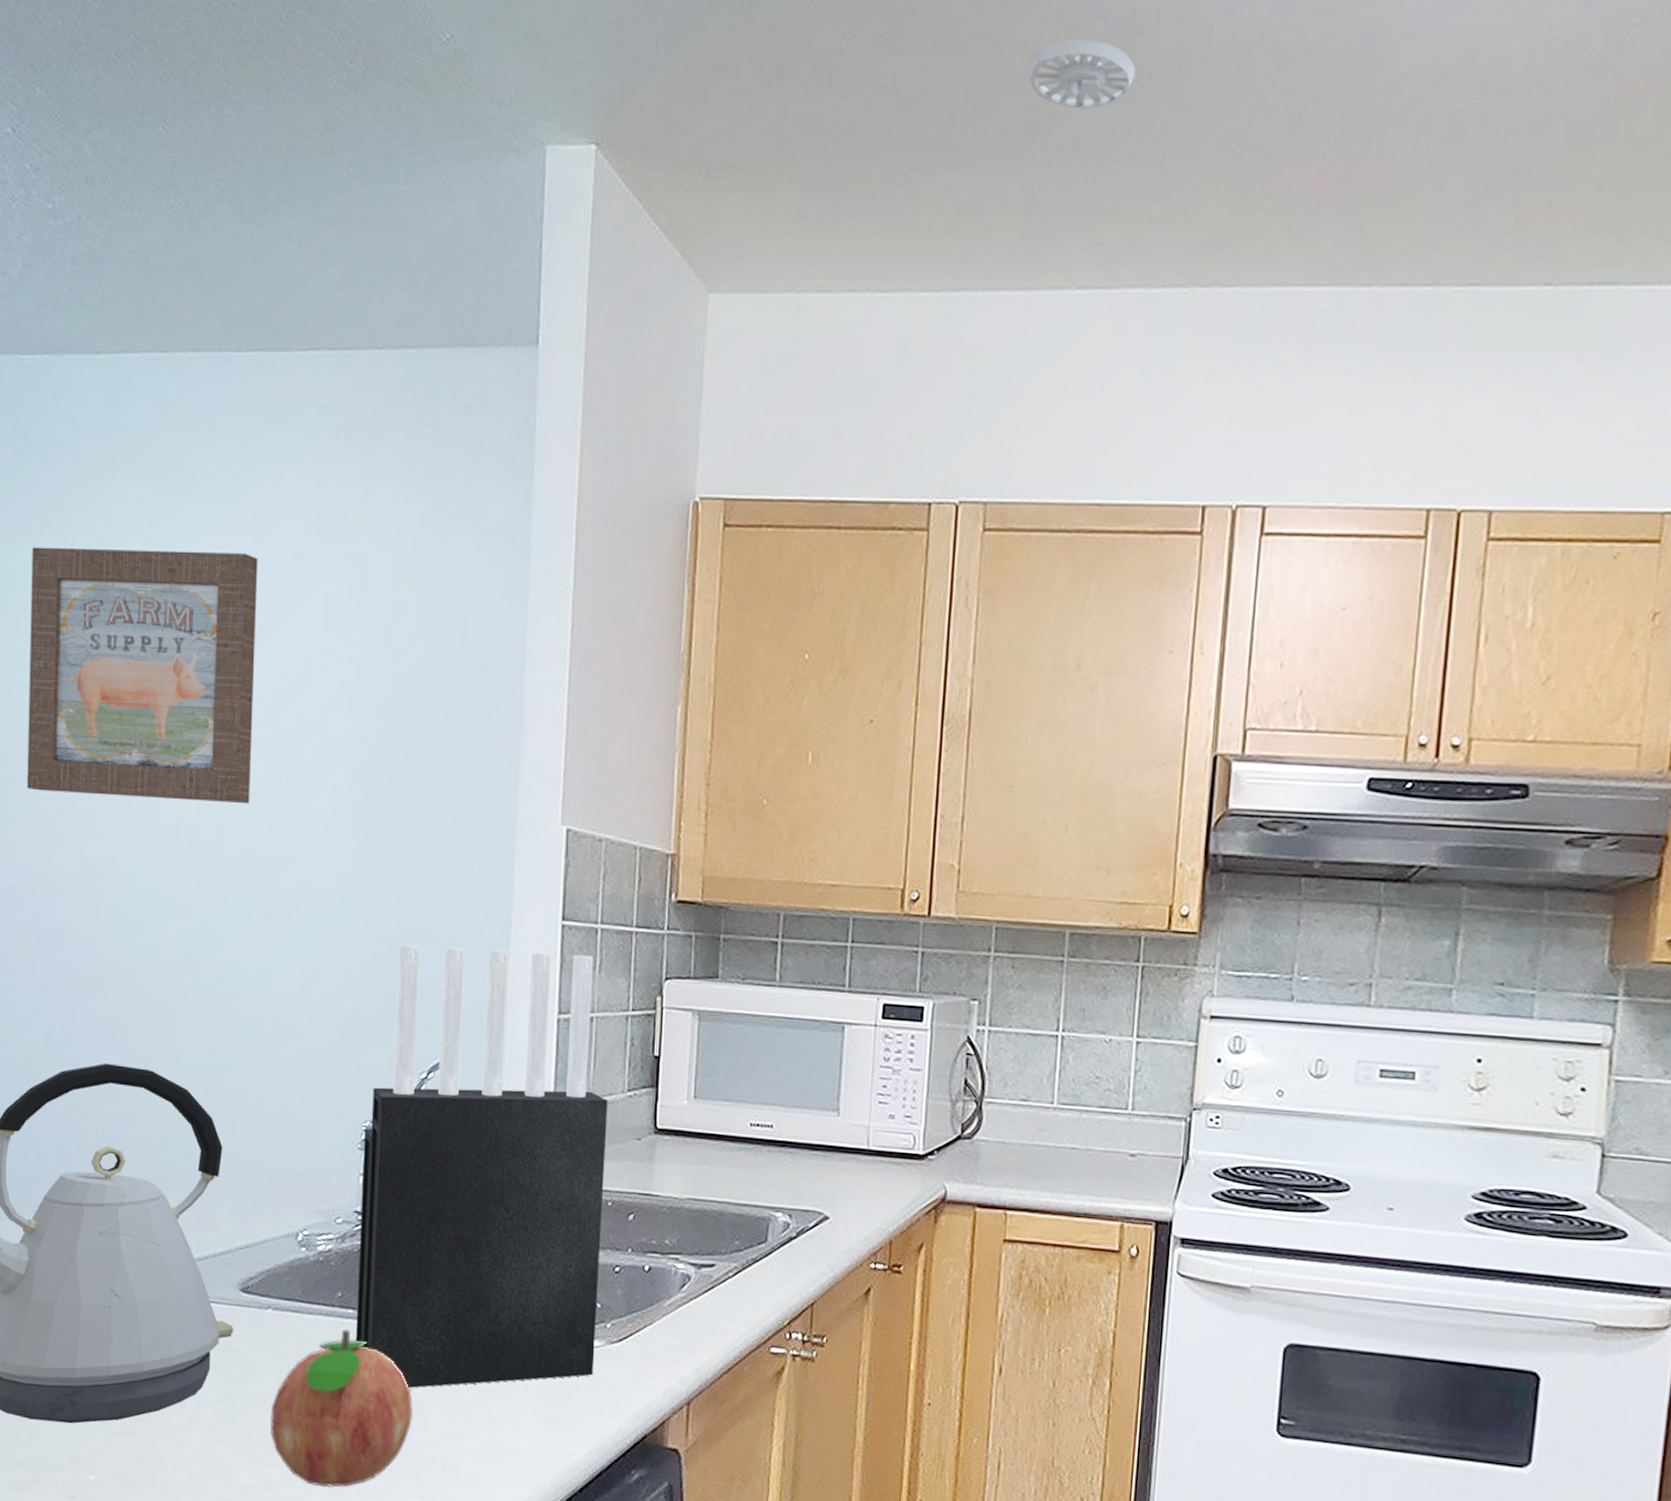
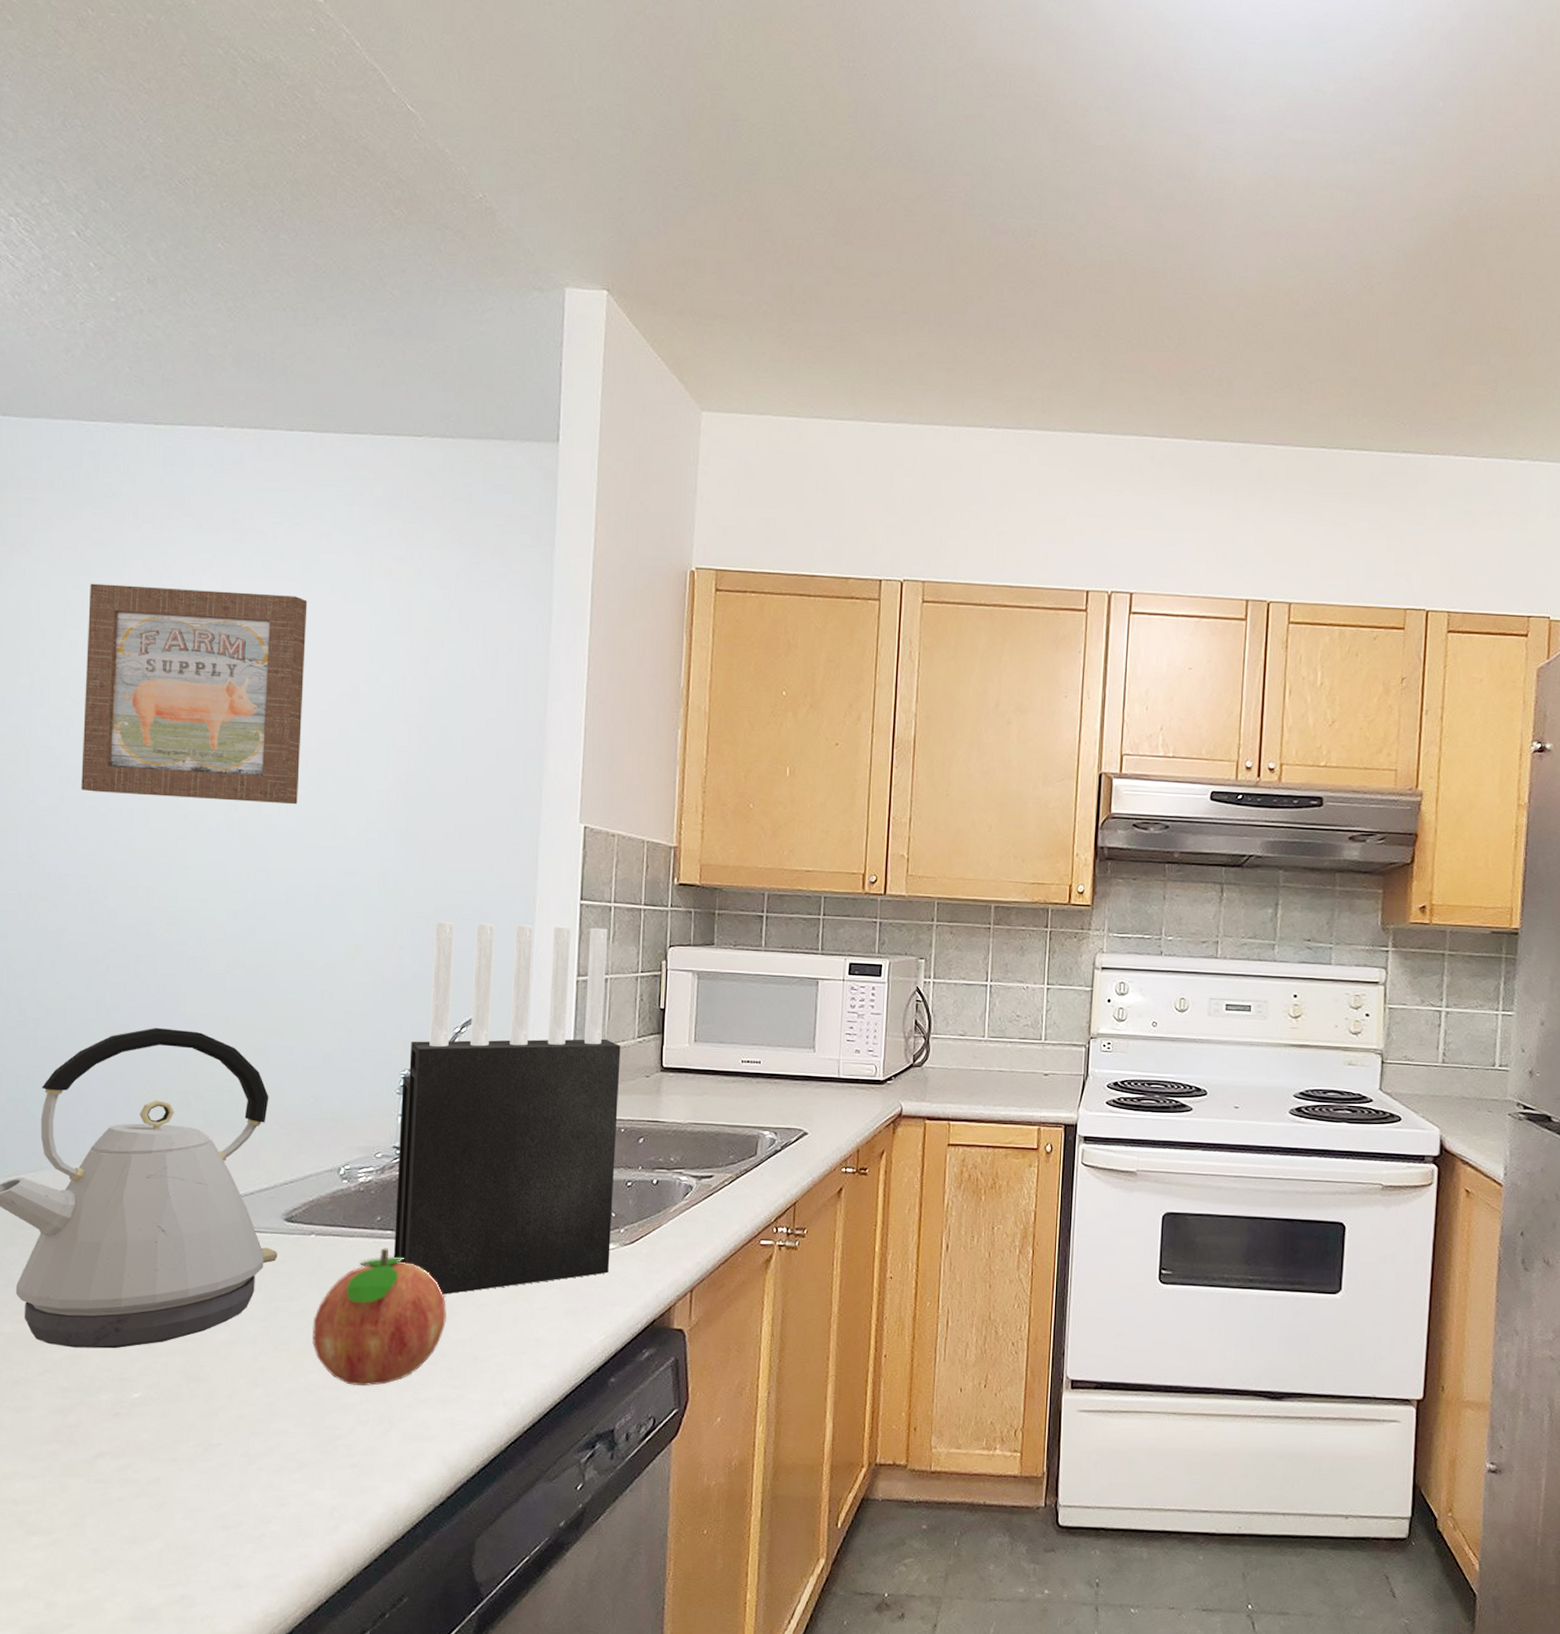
smoke detector: present [1030,40,1135,109] -> none [952,247,1030,298]

